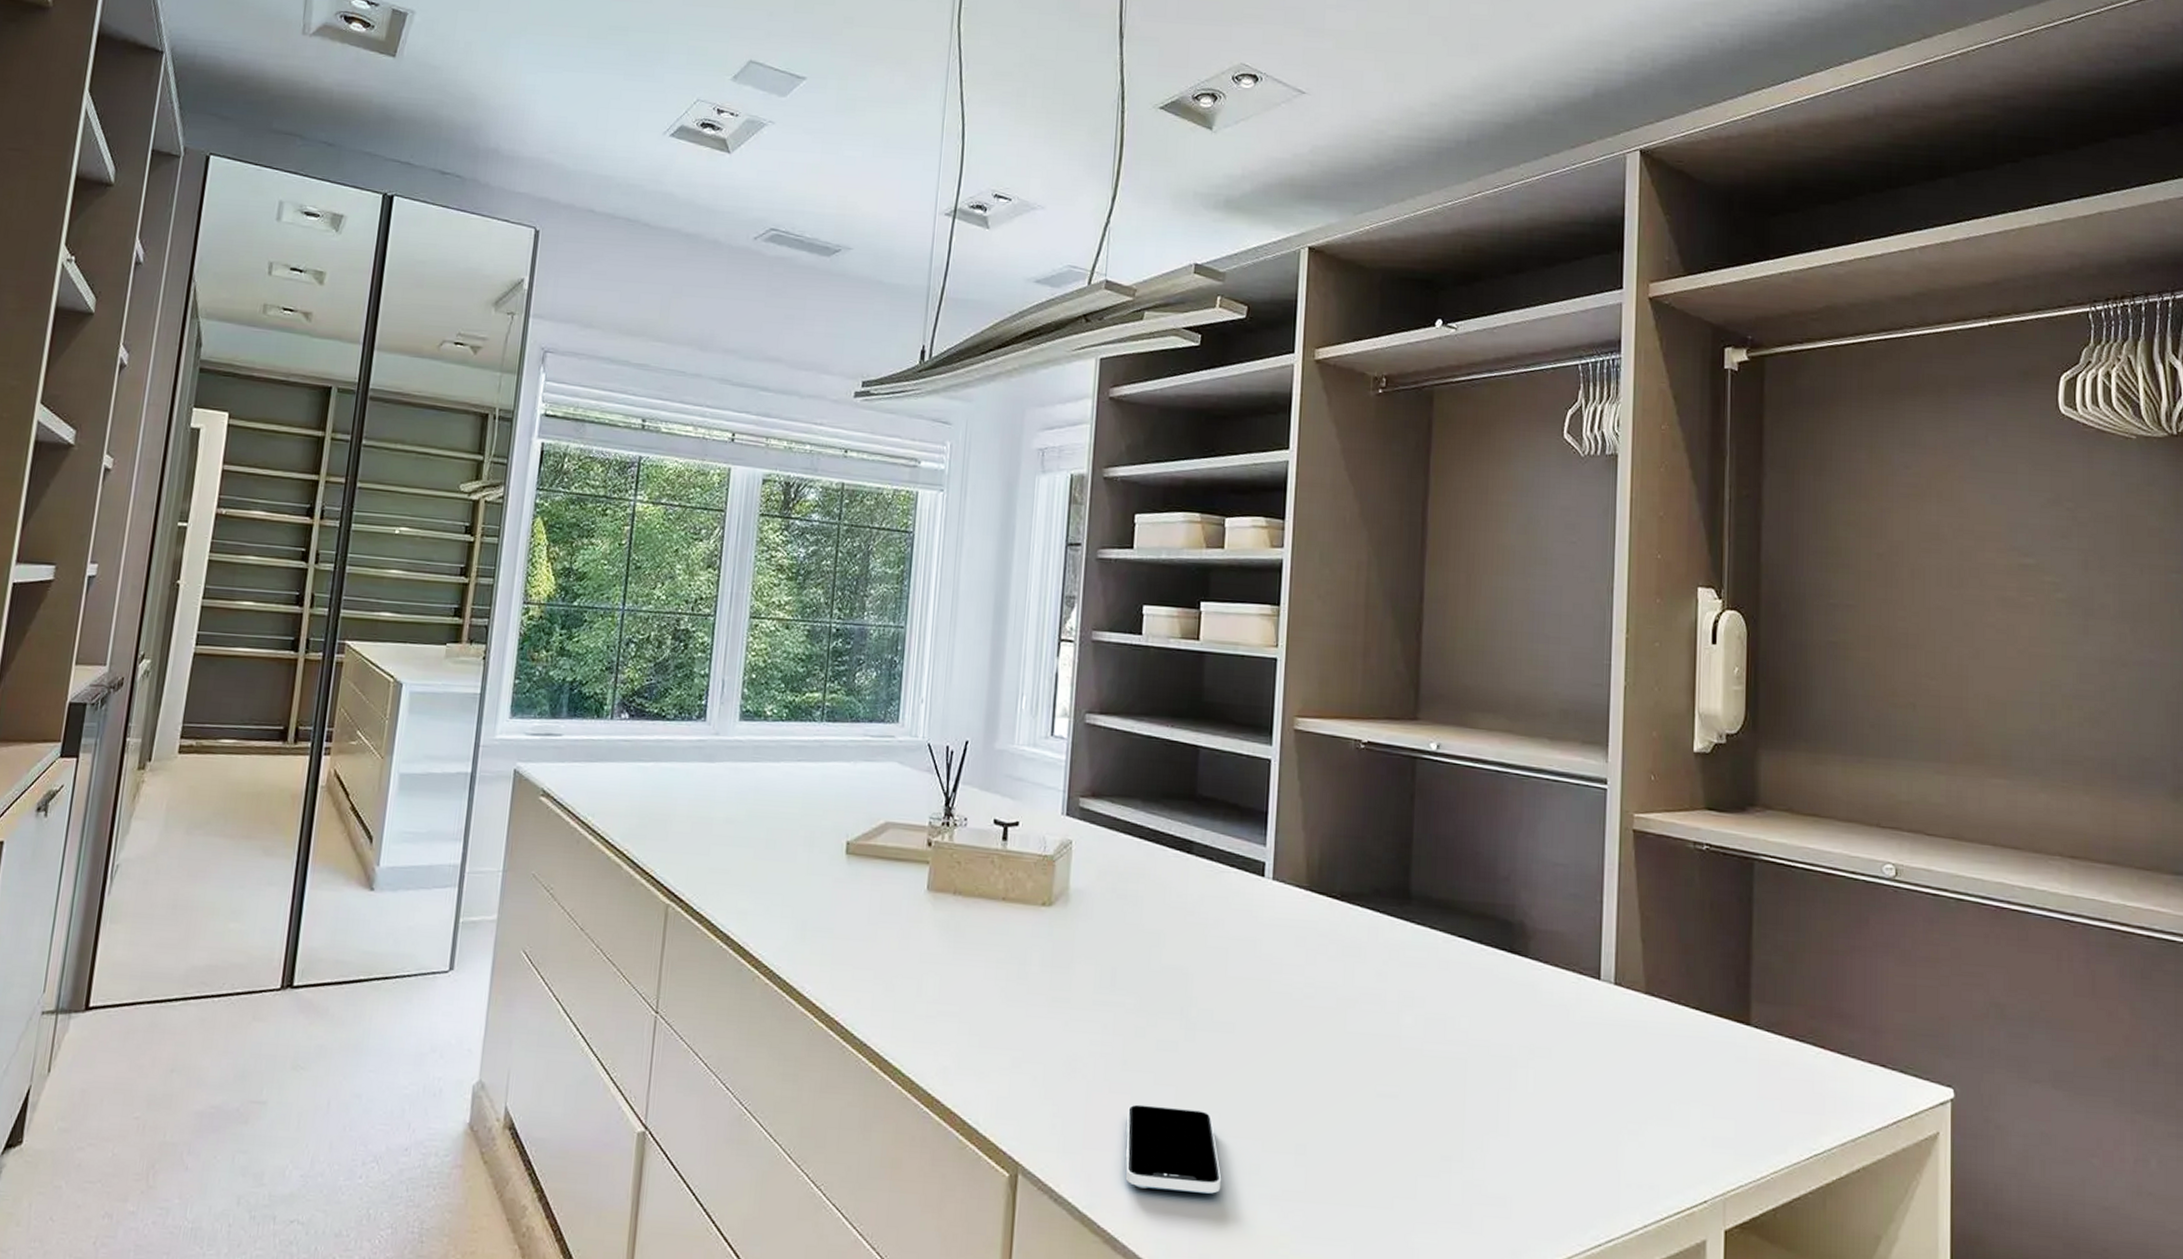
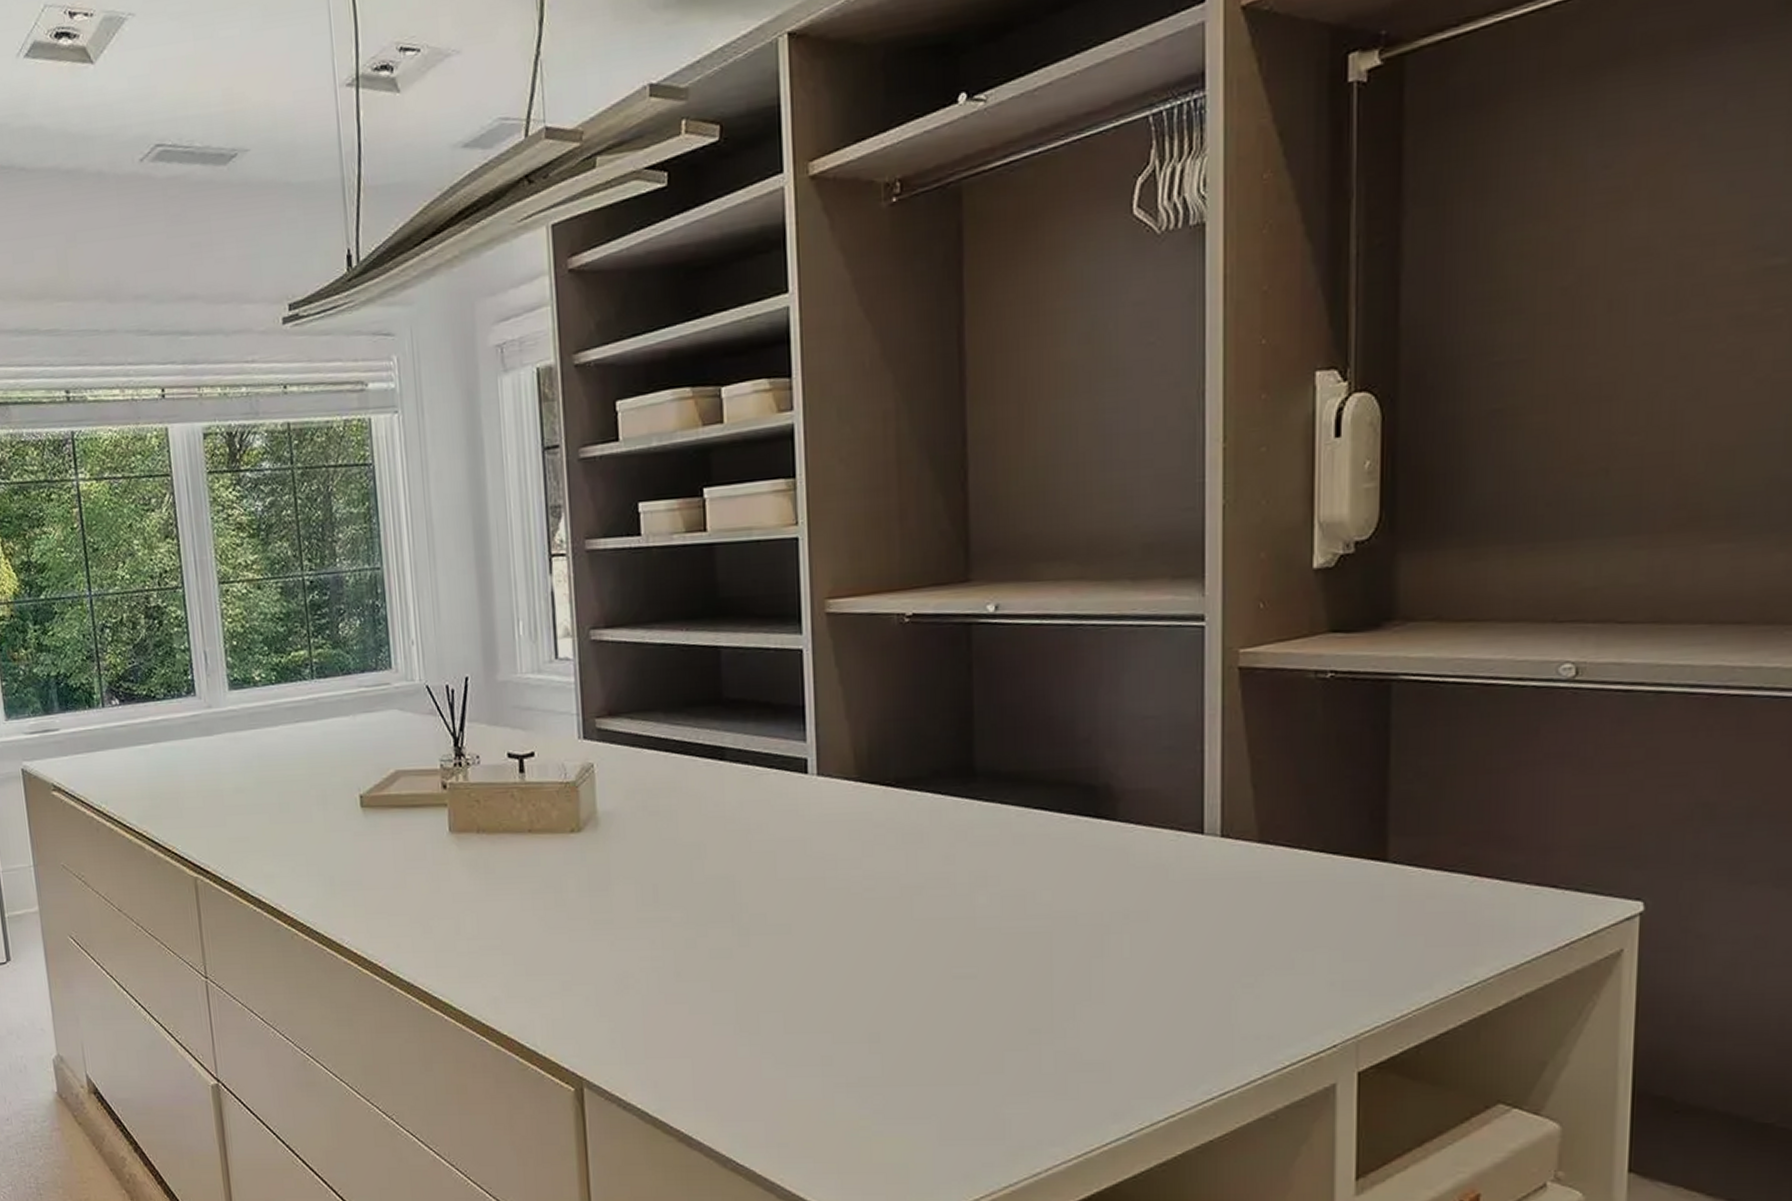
smartphone: present [1125,1104,1222,1194] -> none [687,1011,793,1089]

